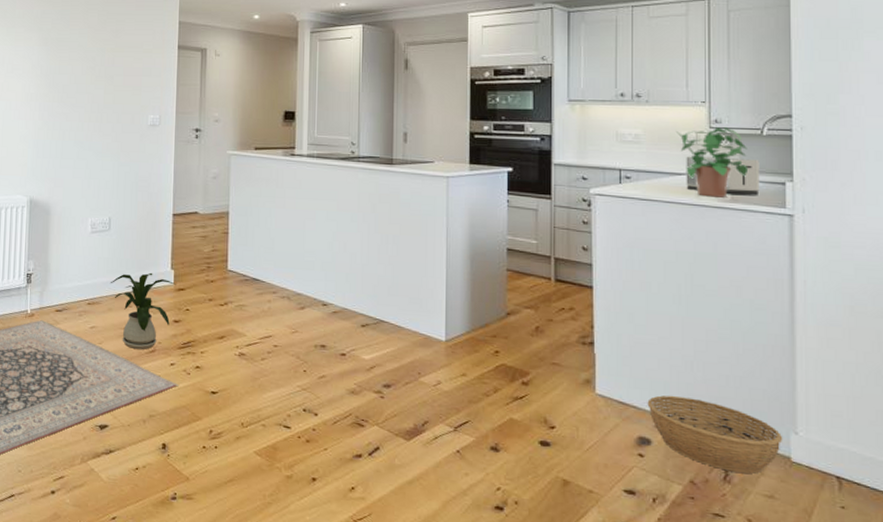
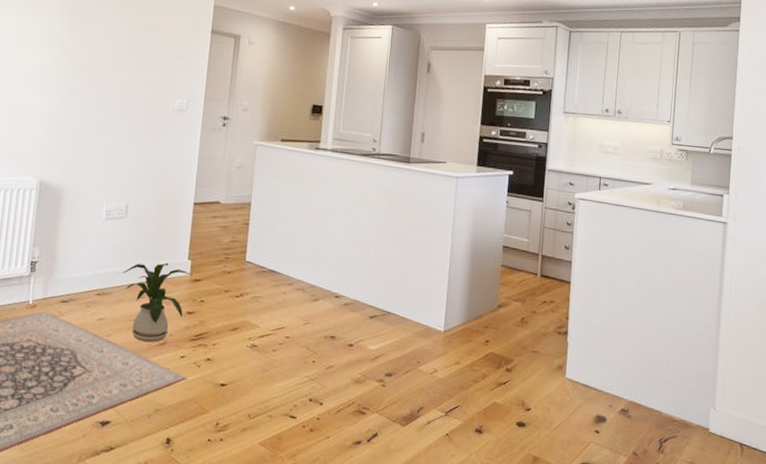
basket: present [647,395,783,474] -> none [605,378,705,445]
potted plant: present [677,127,749,198] -> none [647,144,698,206]
toaster: present [686,156,760,195] -> none [650,168,706,205]

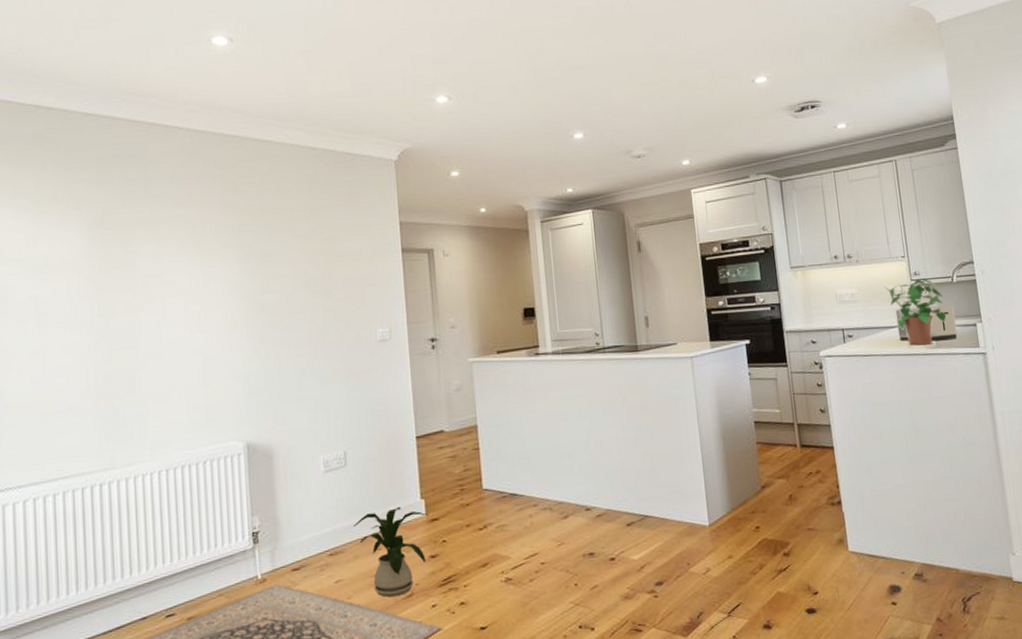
potted plant: none [647,144,698,206] -> present [885,278,947,346]
toaster: none [650,168,706,205] -> present [895,305,958,342]

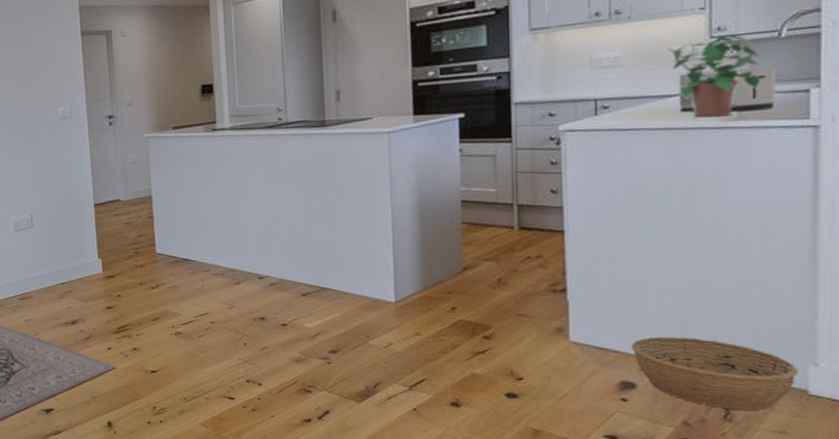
house plant: present [354,506,430,597] -> none [40,263,106,337]
basket: none [893,539,1005,603] -> present [631,336,799,411]

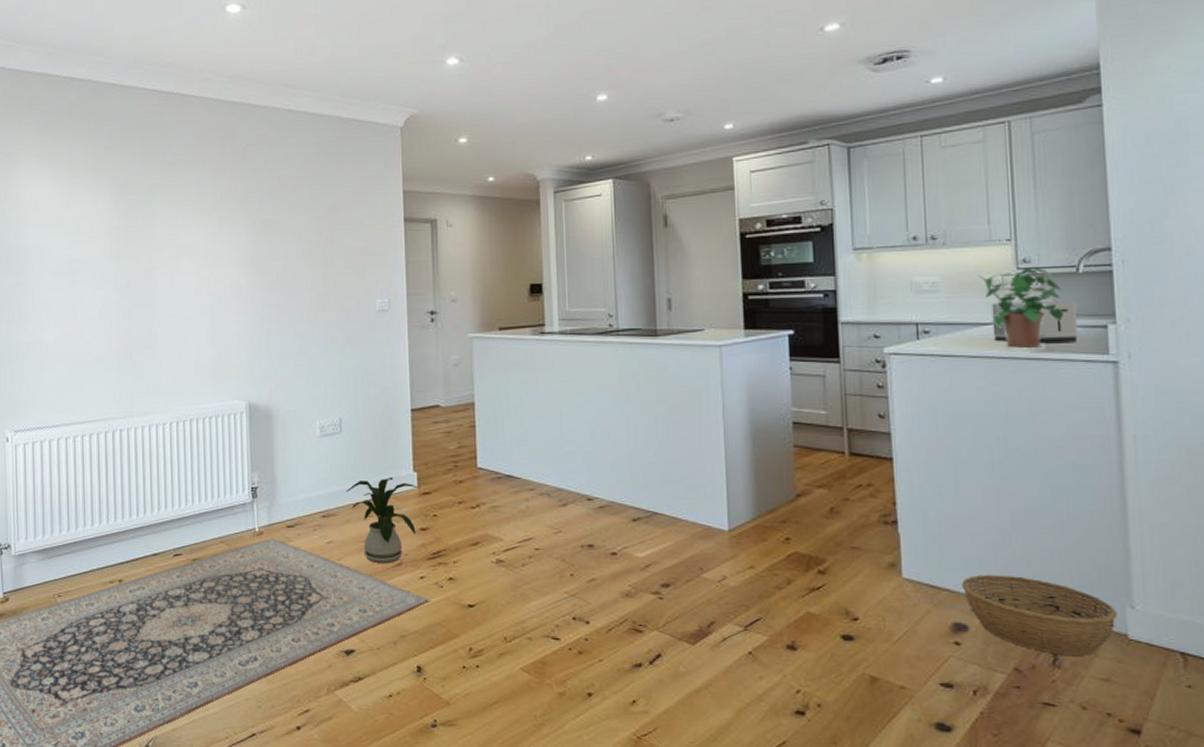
house plant: none [40,263,106,337] -> present [347,476,421,563]

